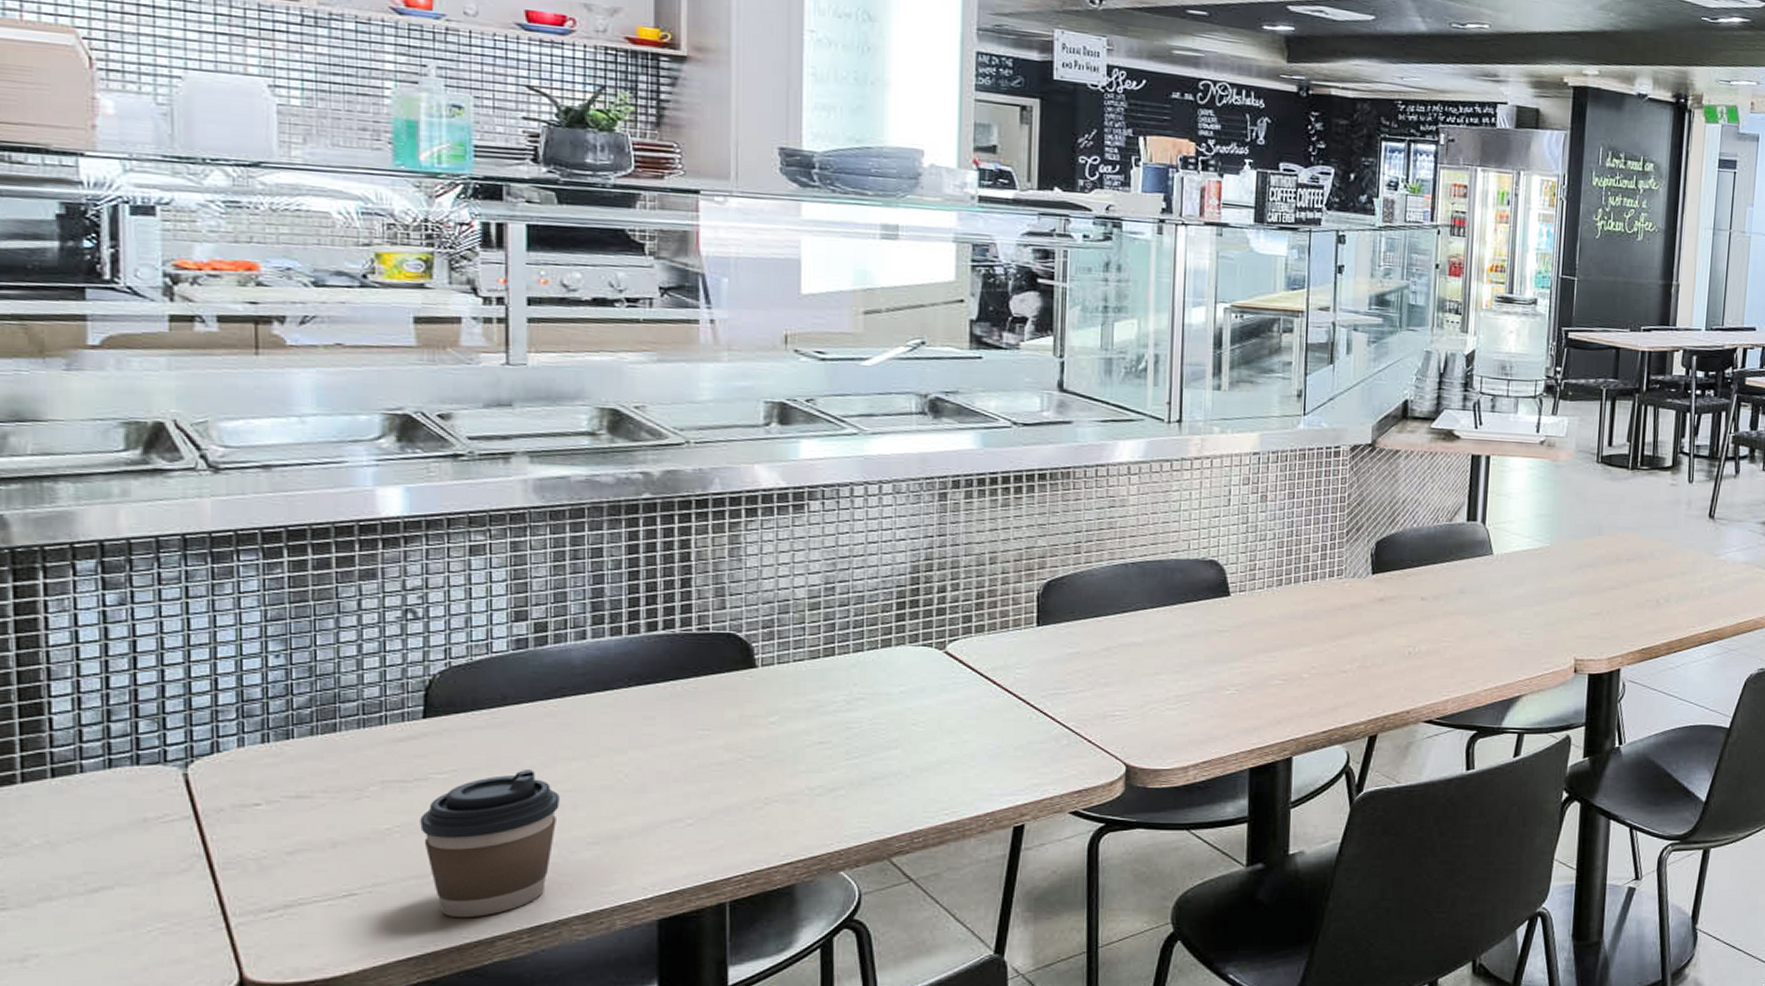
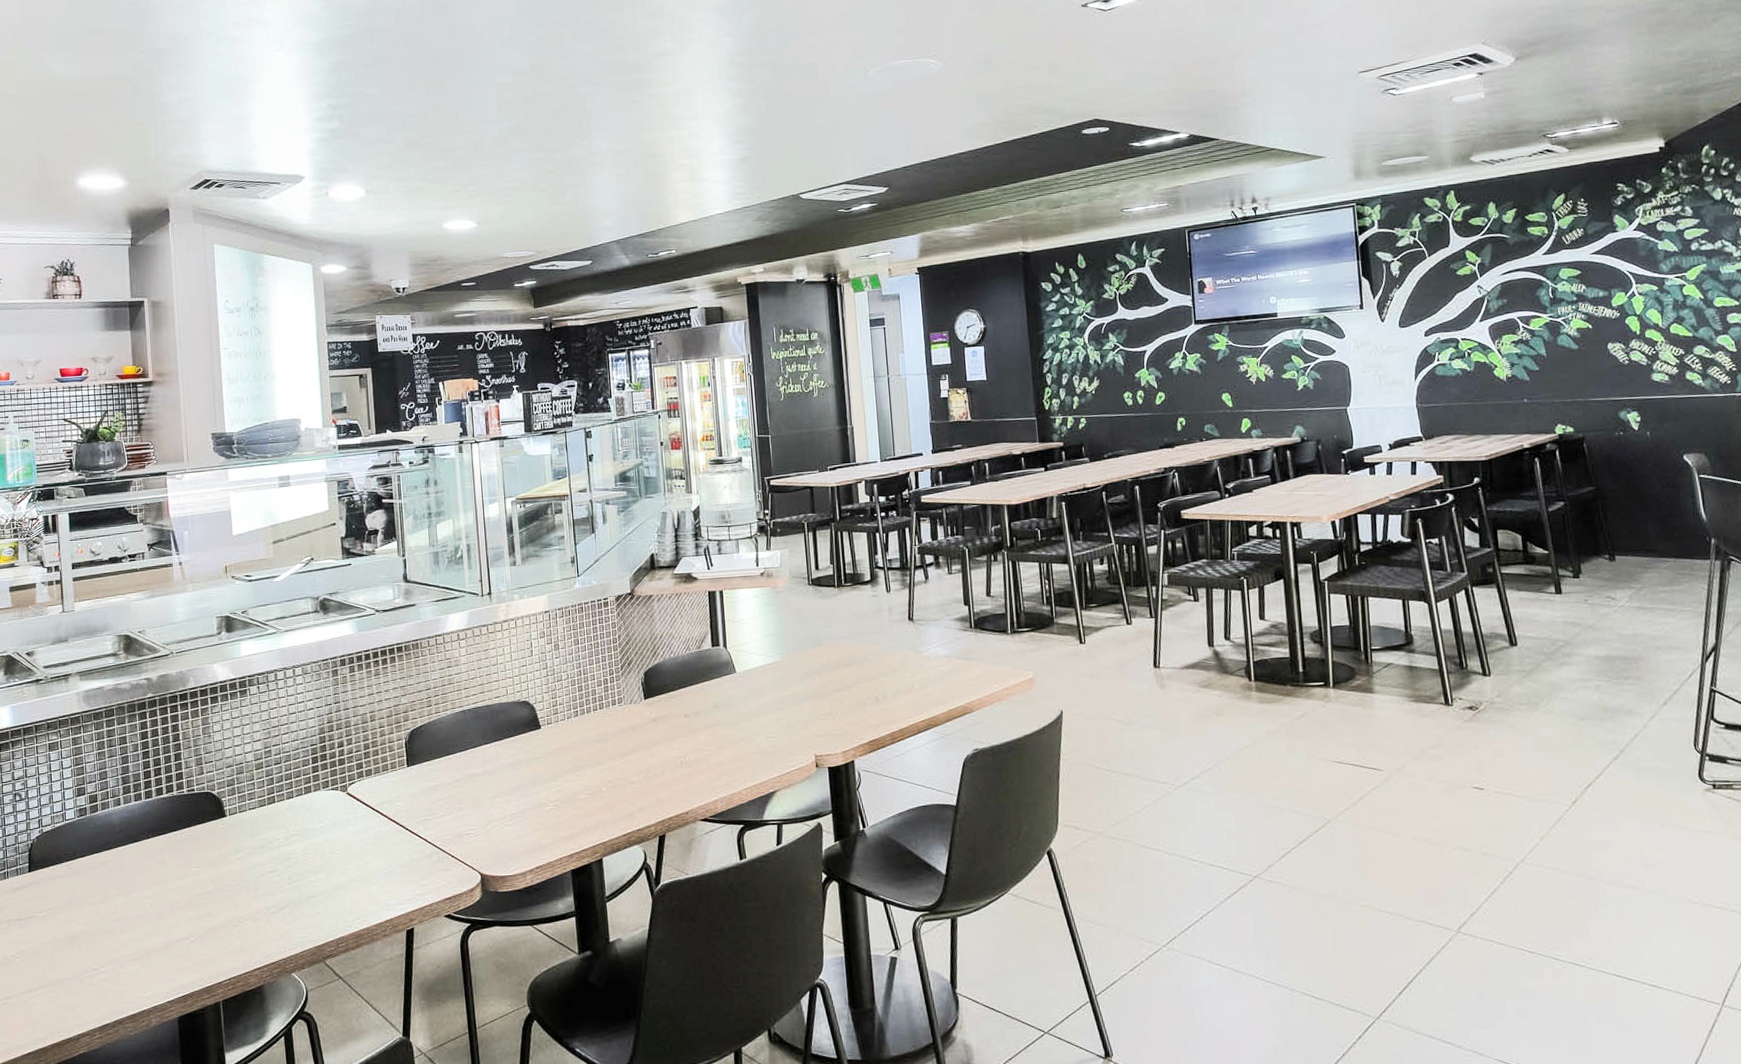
coffee cup: present [420,768,560,918] -> none [30,905,112,1021]

